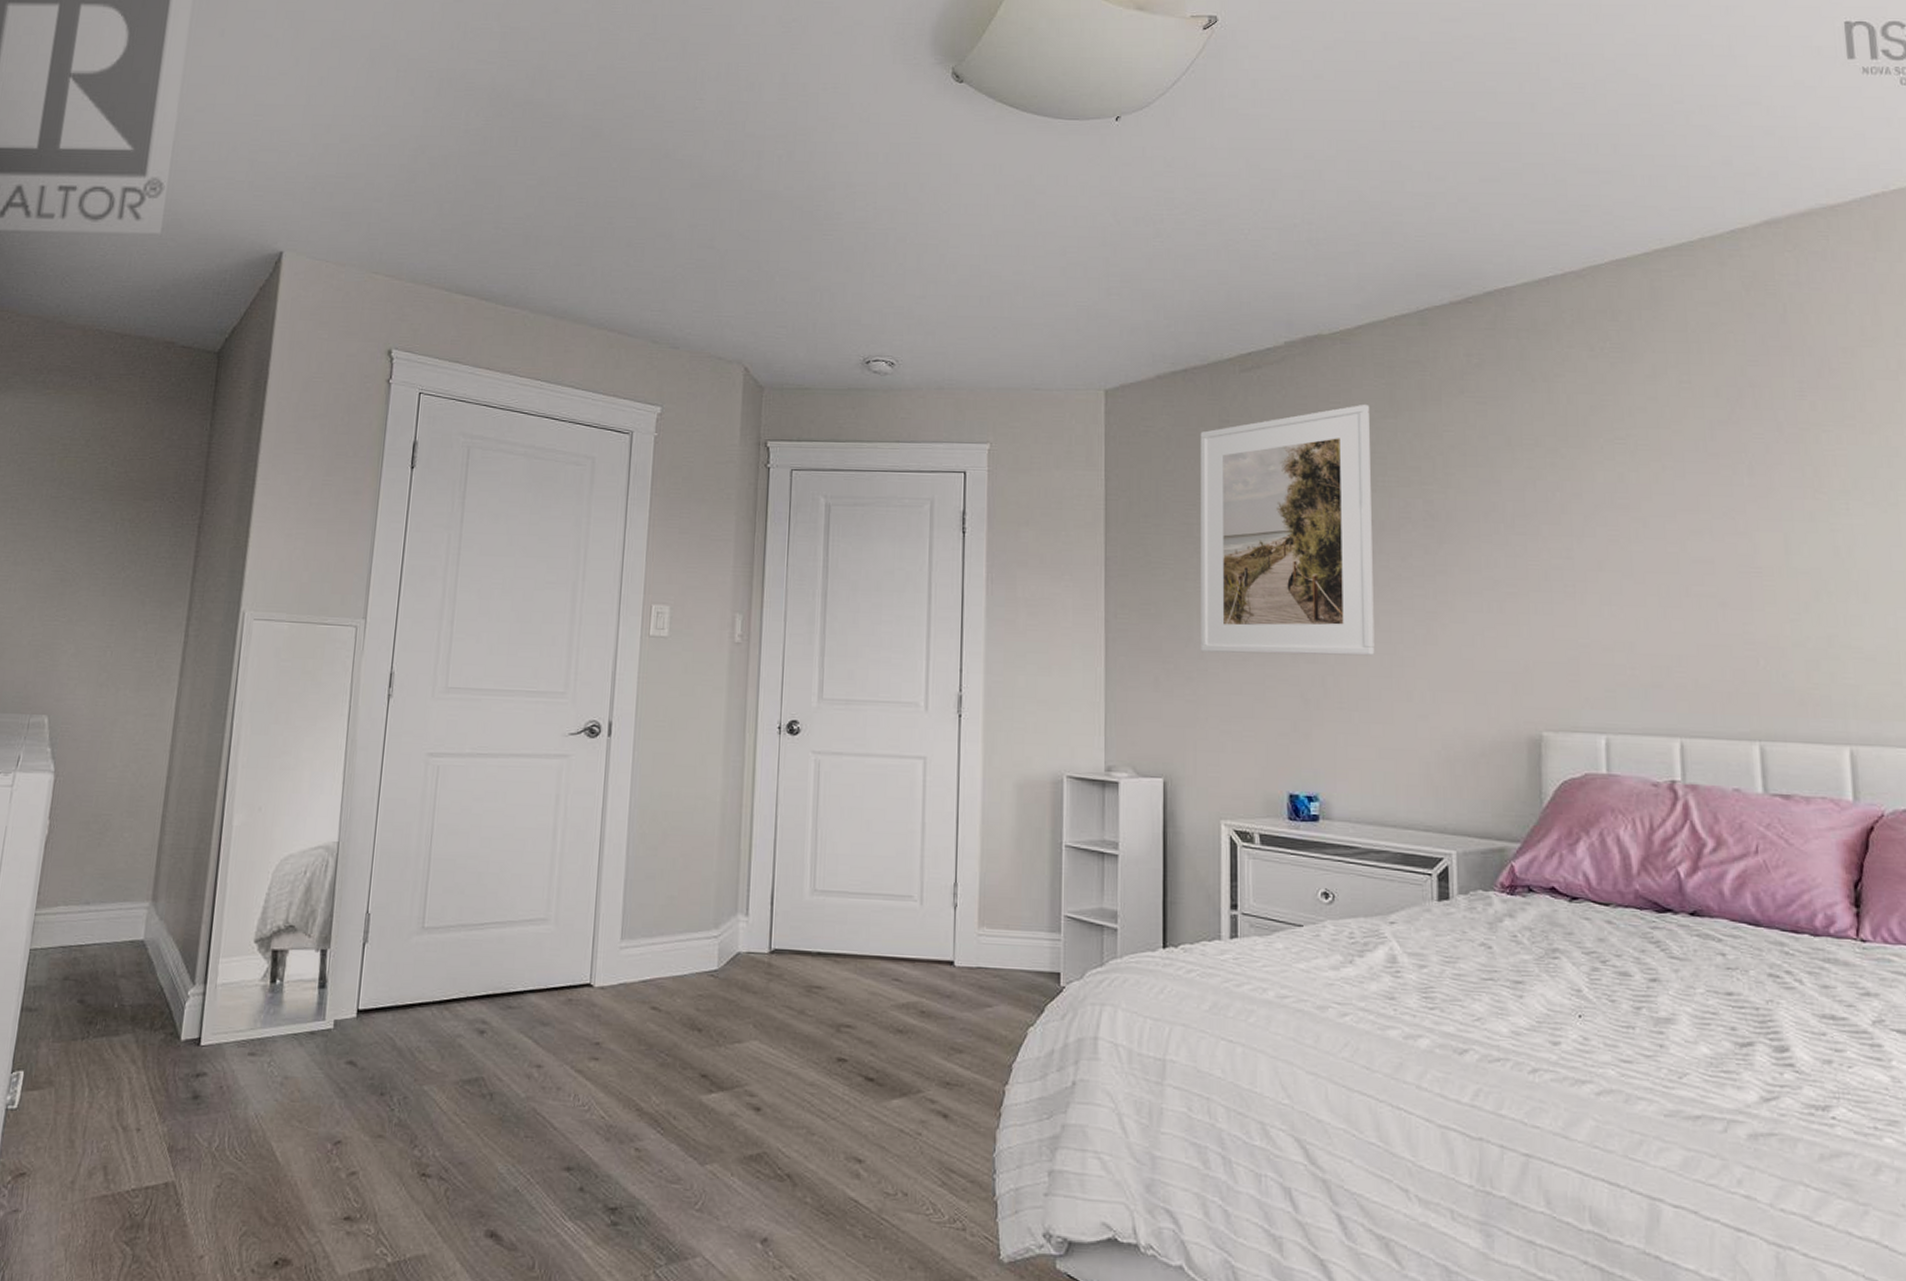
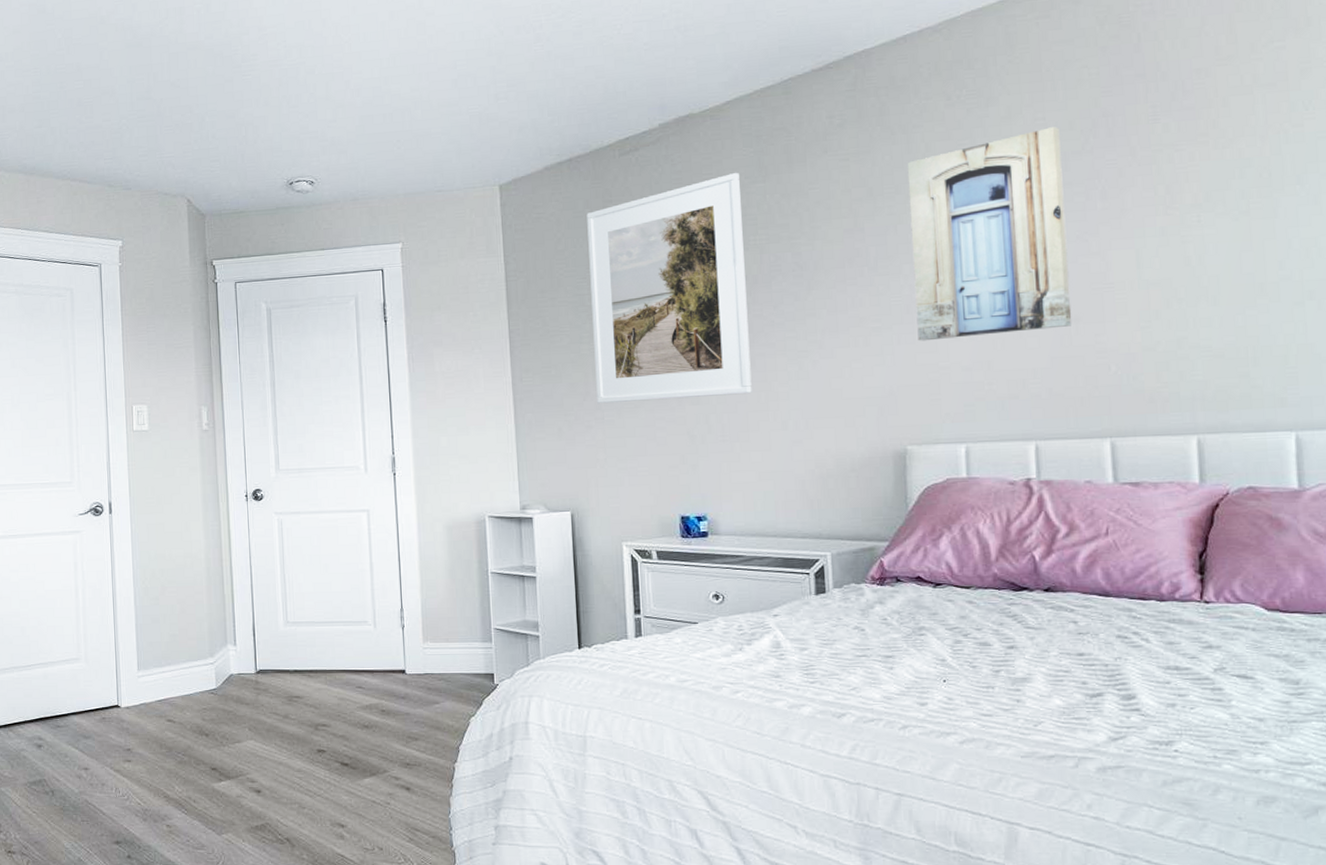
wall art: none [1547,392,1719,614] -> present [907,127,1073,341]

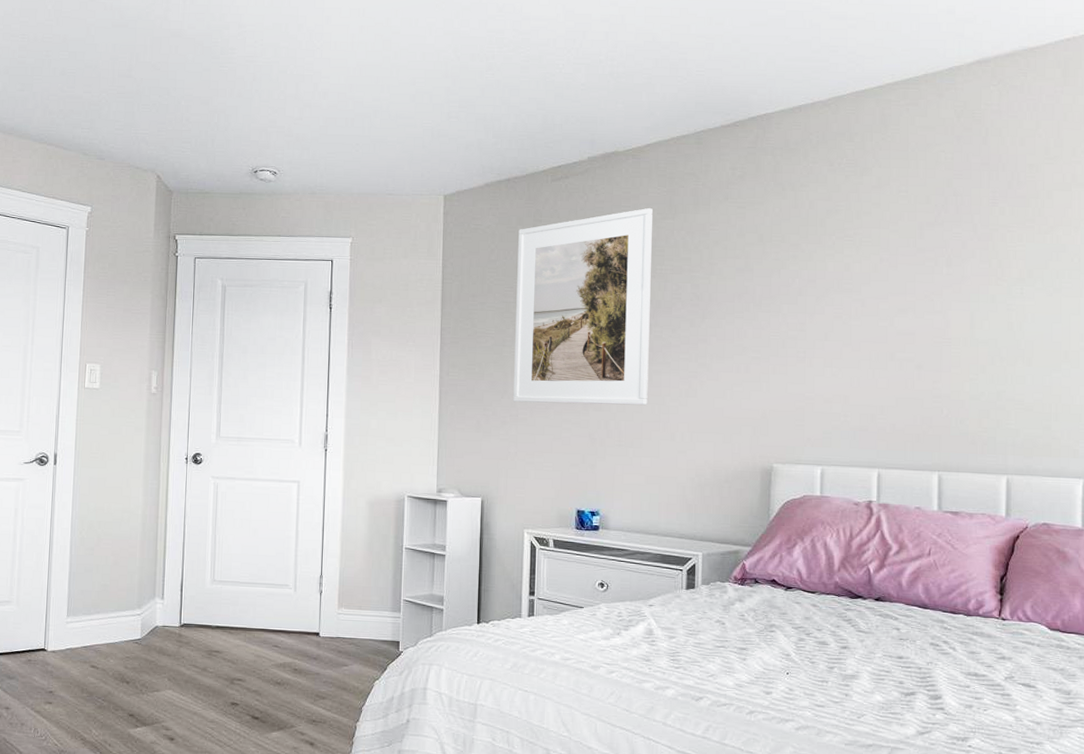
wall art: present [907,127,1073,341] -> none [790,199,918,373]

